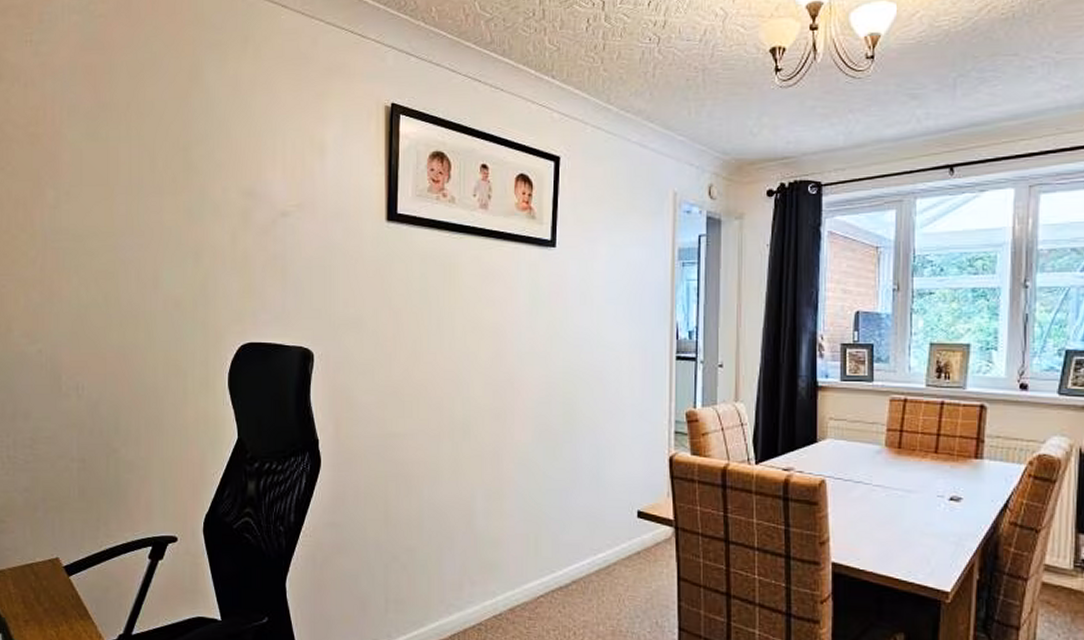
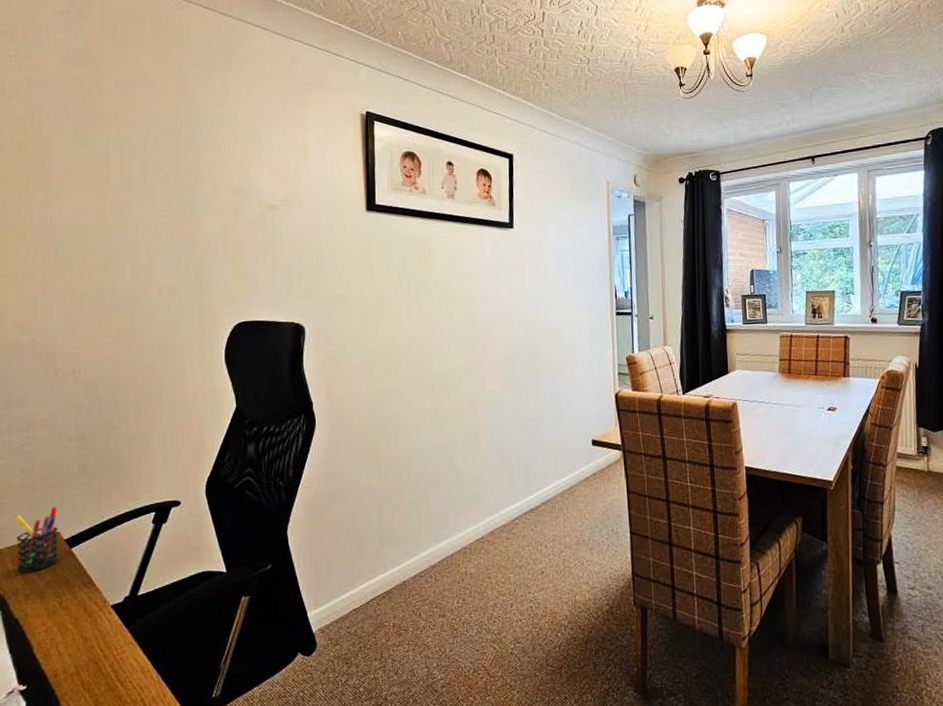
pen holder: none [17,530,58,597] -> present [14,506,59,573]

